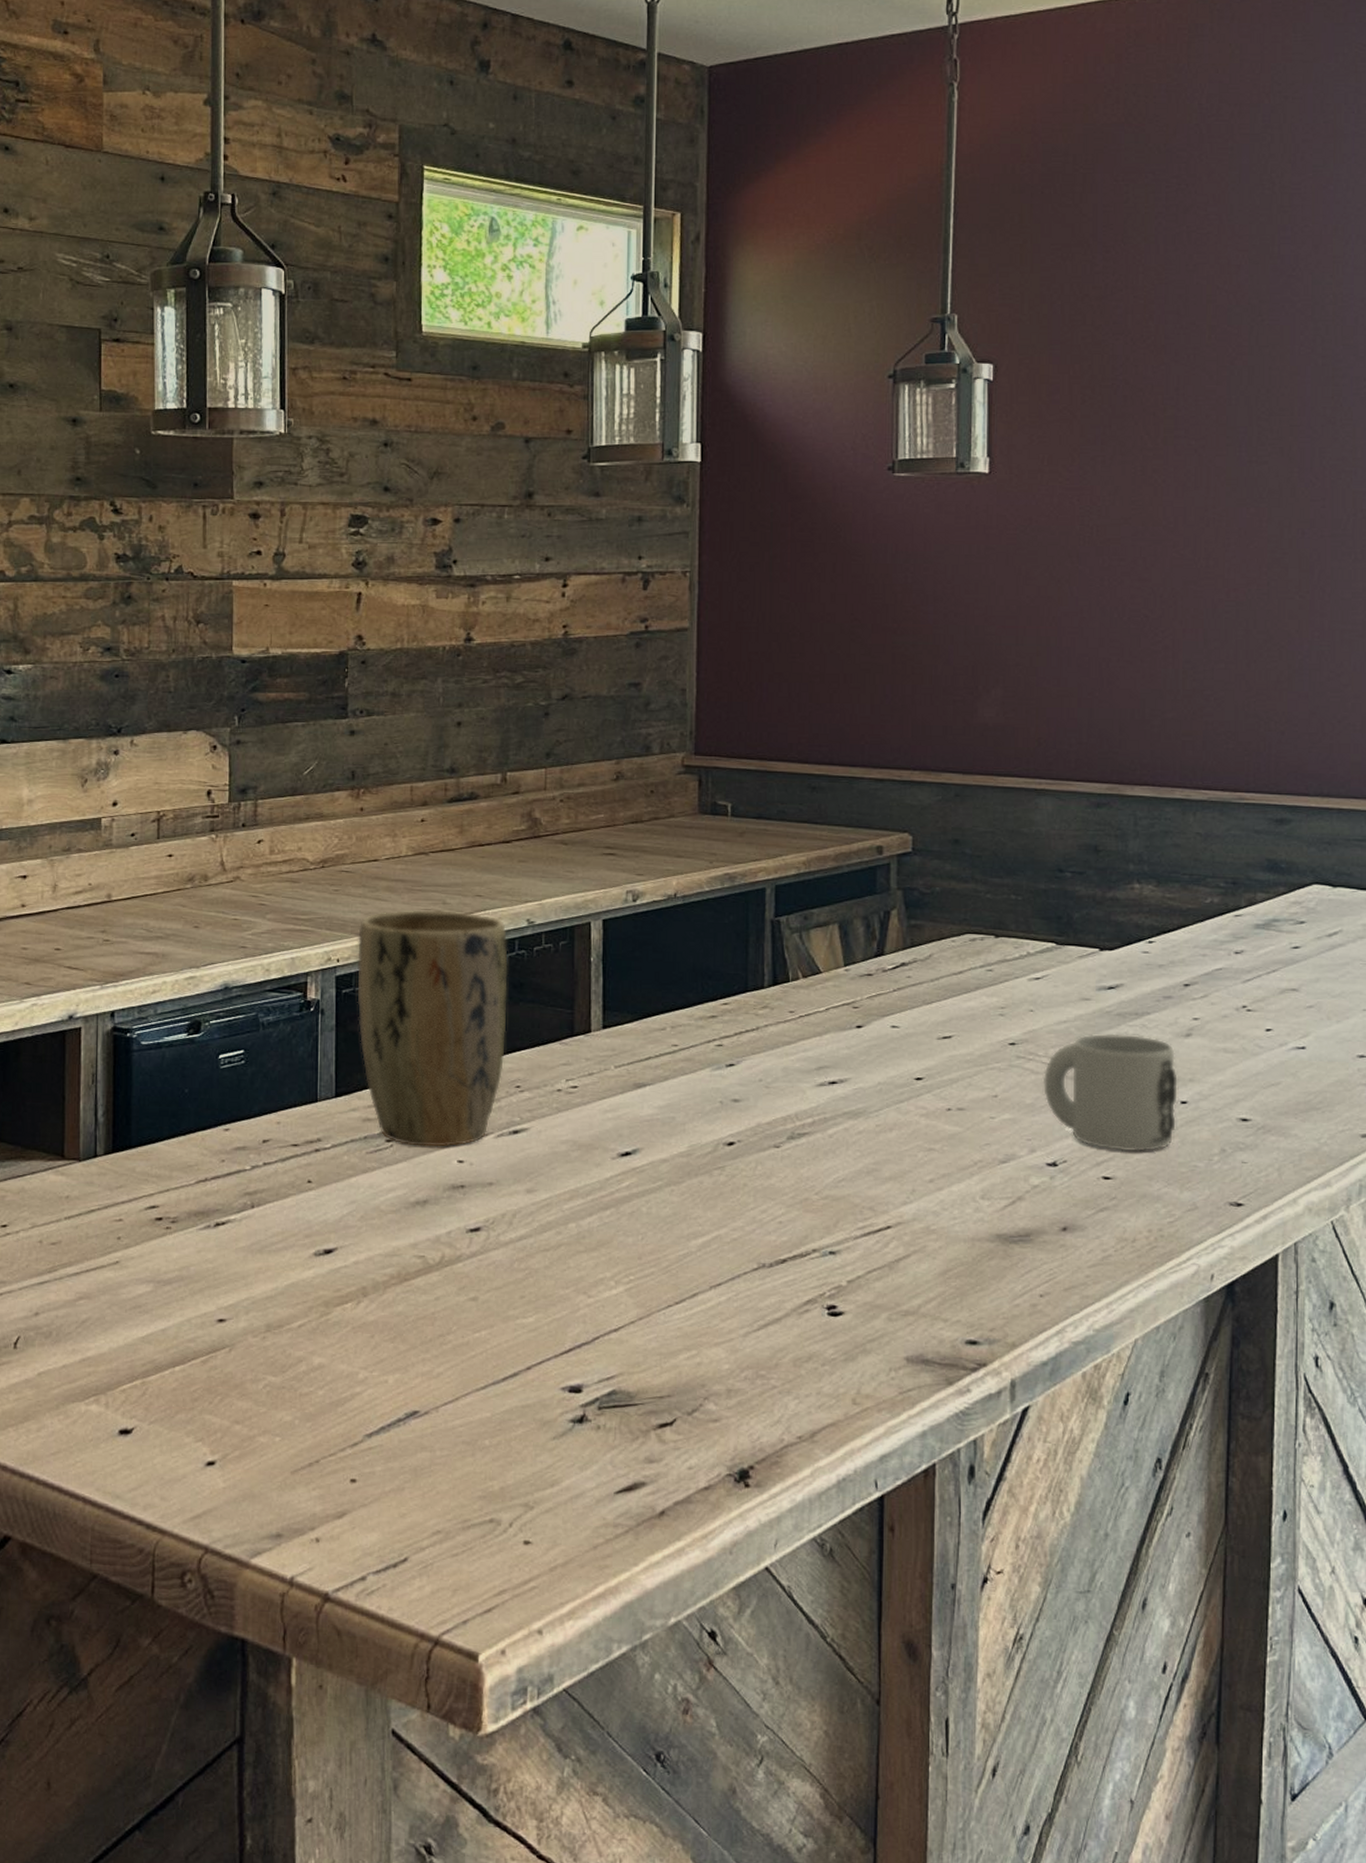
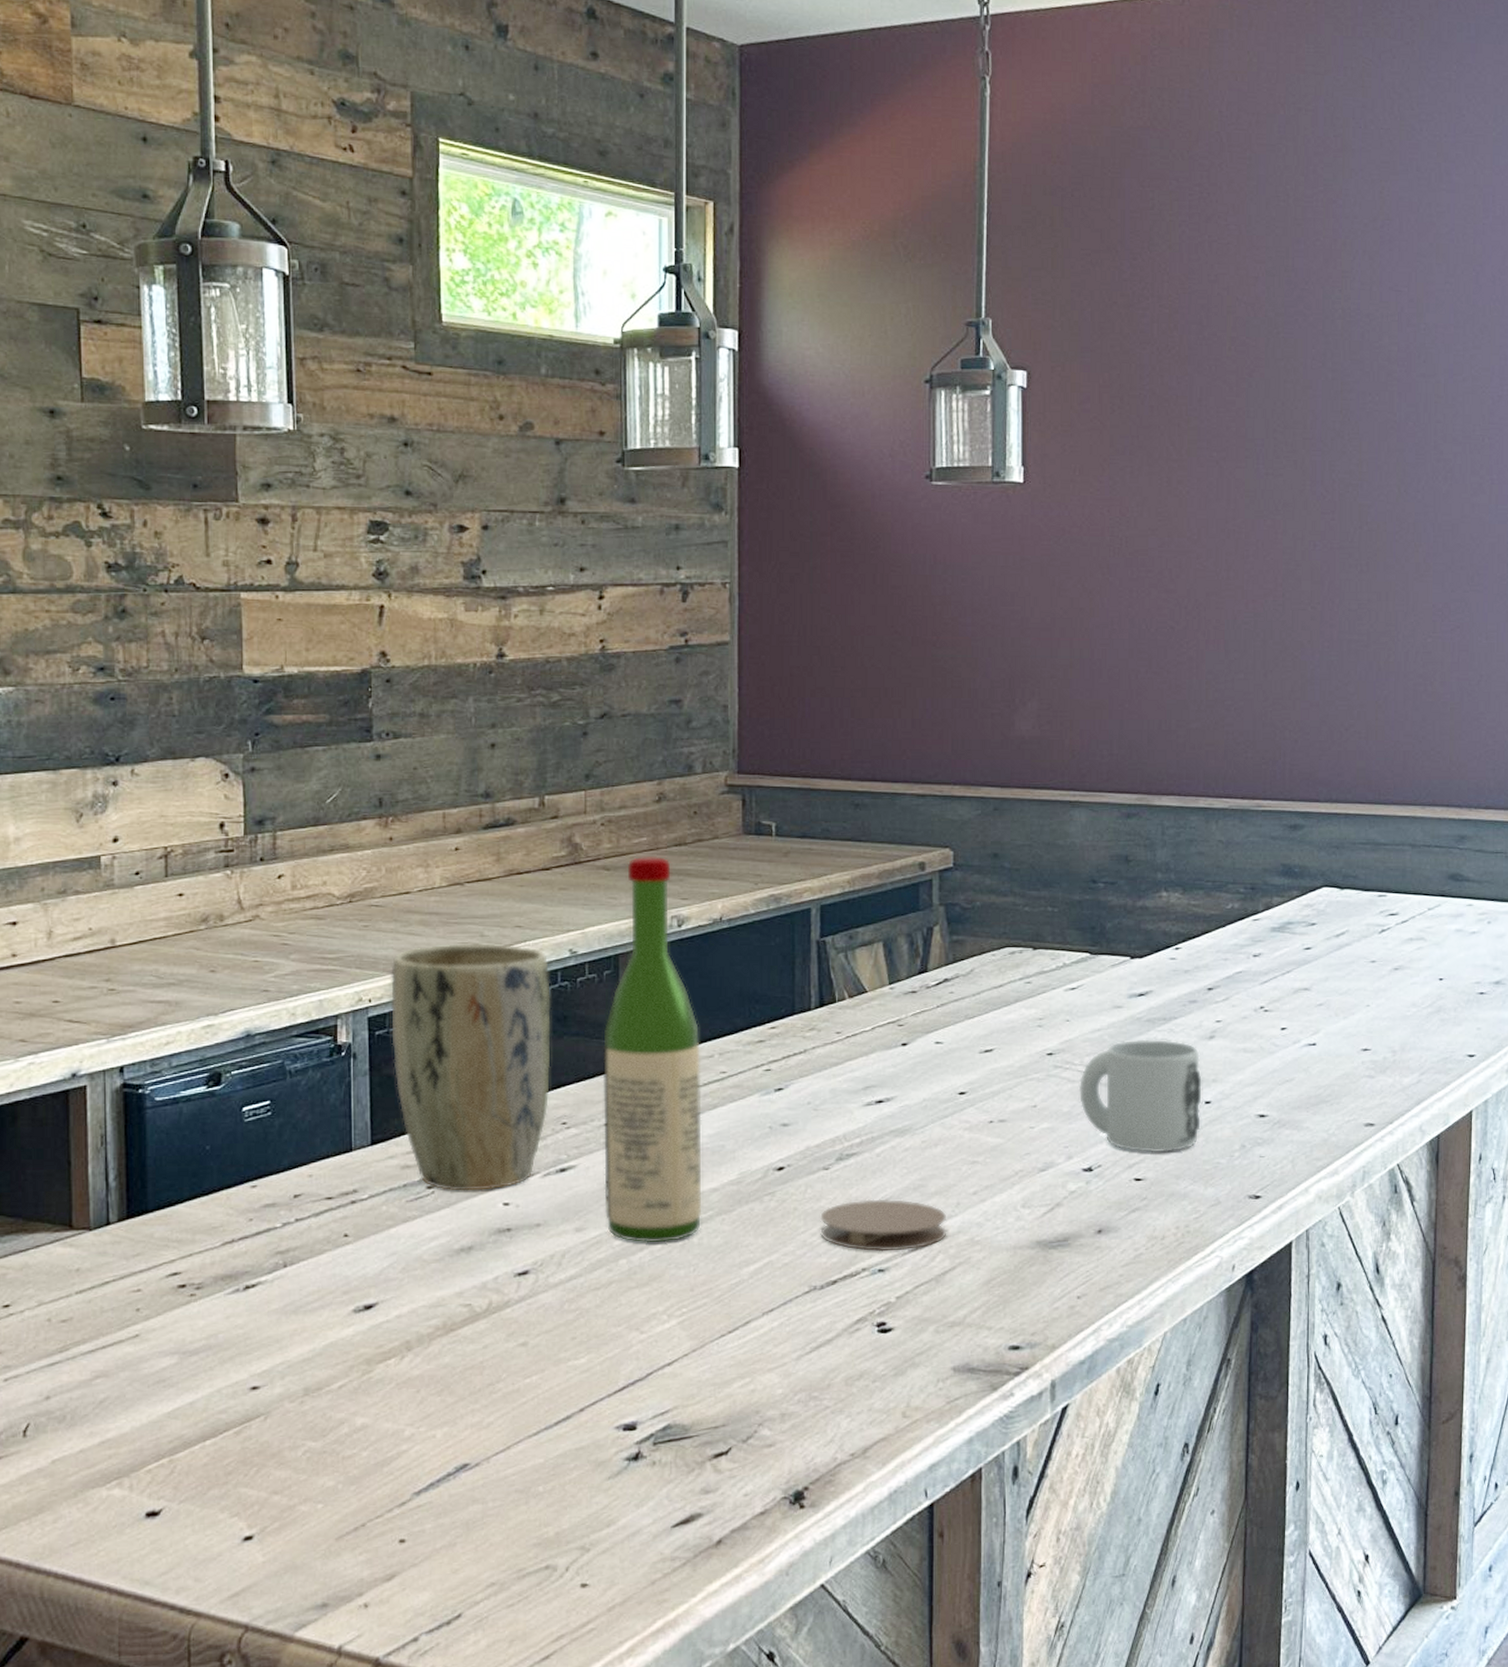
wine bottle: none [555,833,653,1209] -> present [602,857,702,1243]
coaster: none [770,1180,902,1234] -> present [820,1199,947,1252]

